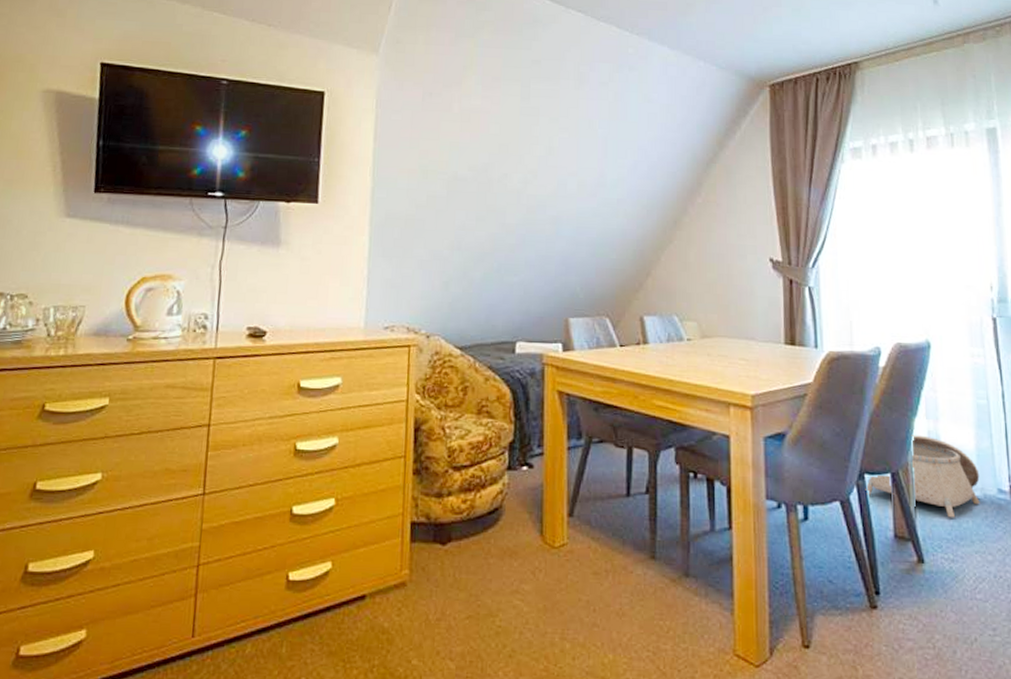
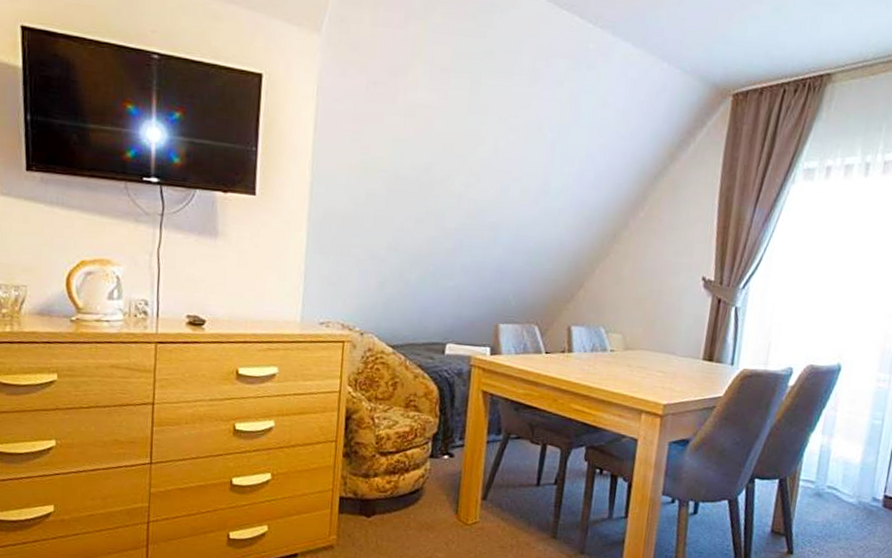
basket: present [865,435,980,518] -> none [753,447,860,519]

